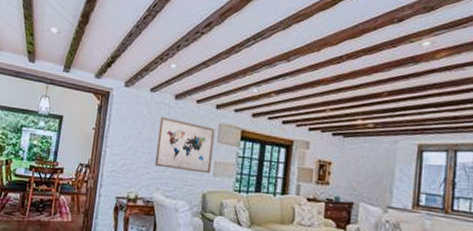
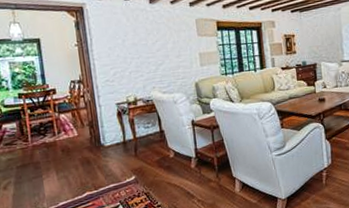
wall art: present [155,116,215,174] -> none [140,21,198,69]

